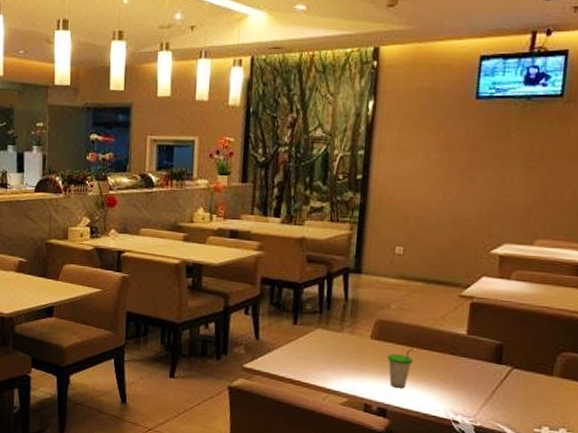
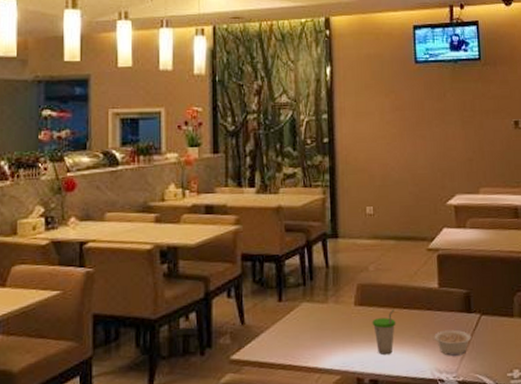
legume: none [452,376,498,403] -> present [433,329,472,356]

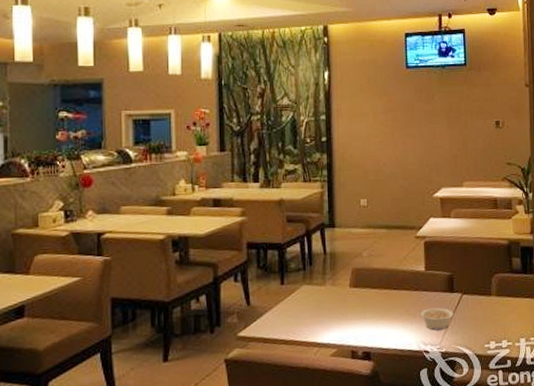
cup: present [372,309,396,355] -> none [365,290,387,330]

